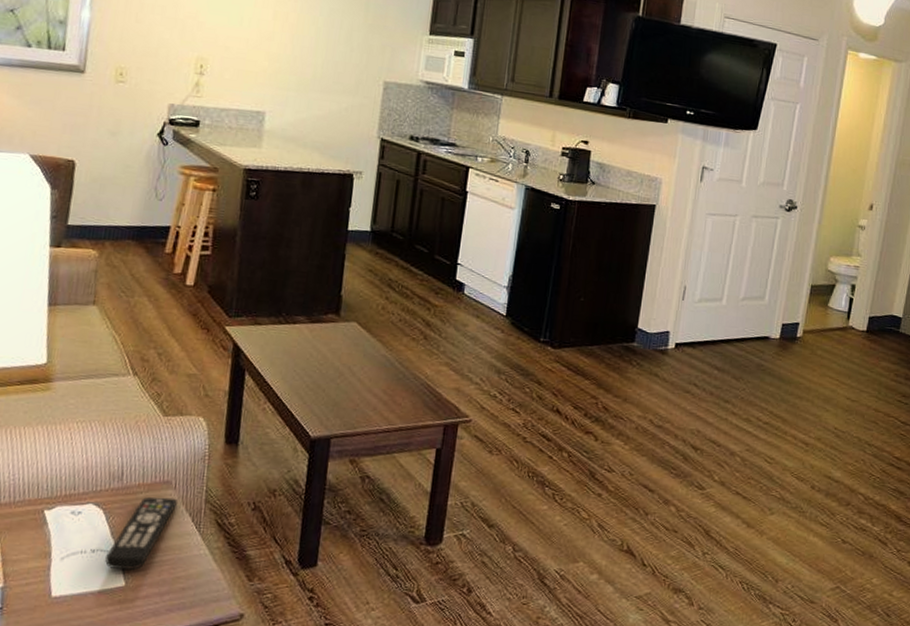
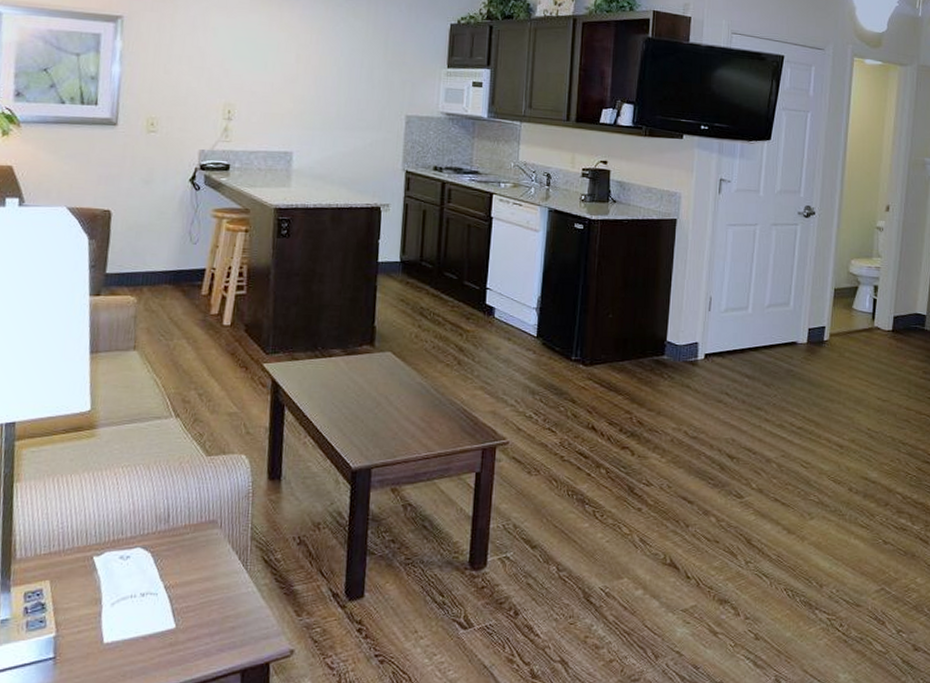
remote control: present [105,497,177,570] -> none [155,537,224,613]

